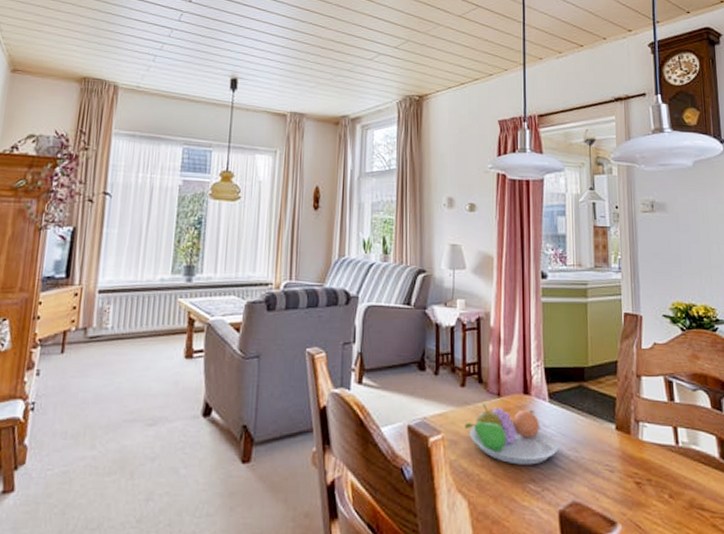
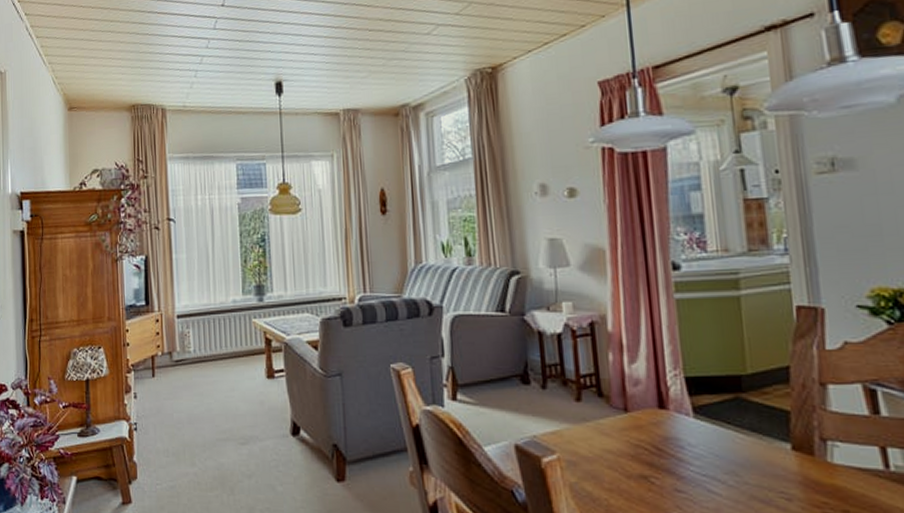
fruit bowl: present [465,404,558,465] -> none [585,421,711,490]

